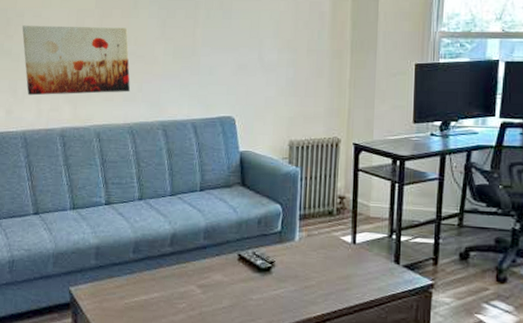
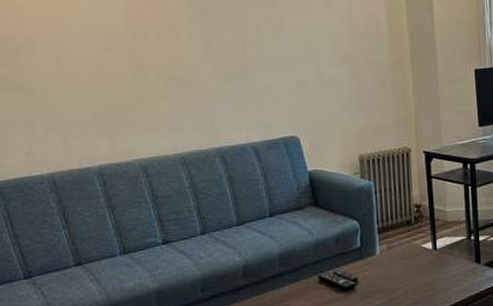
wall art: present [22,25,131,96] -> none [35,50,178,133]

